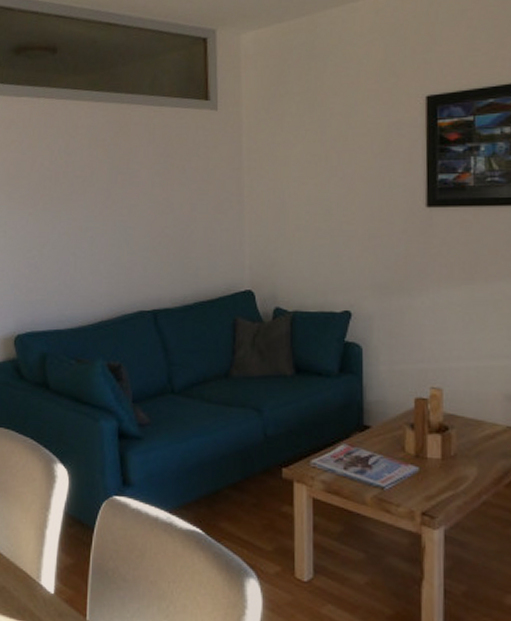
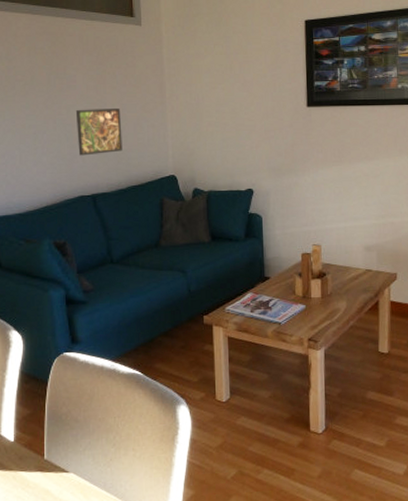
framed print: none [138,209,190,264] -> present [75,109,122,156]

